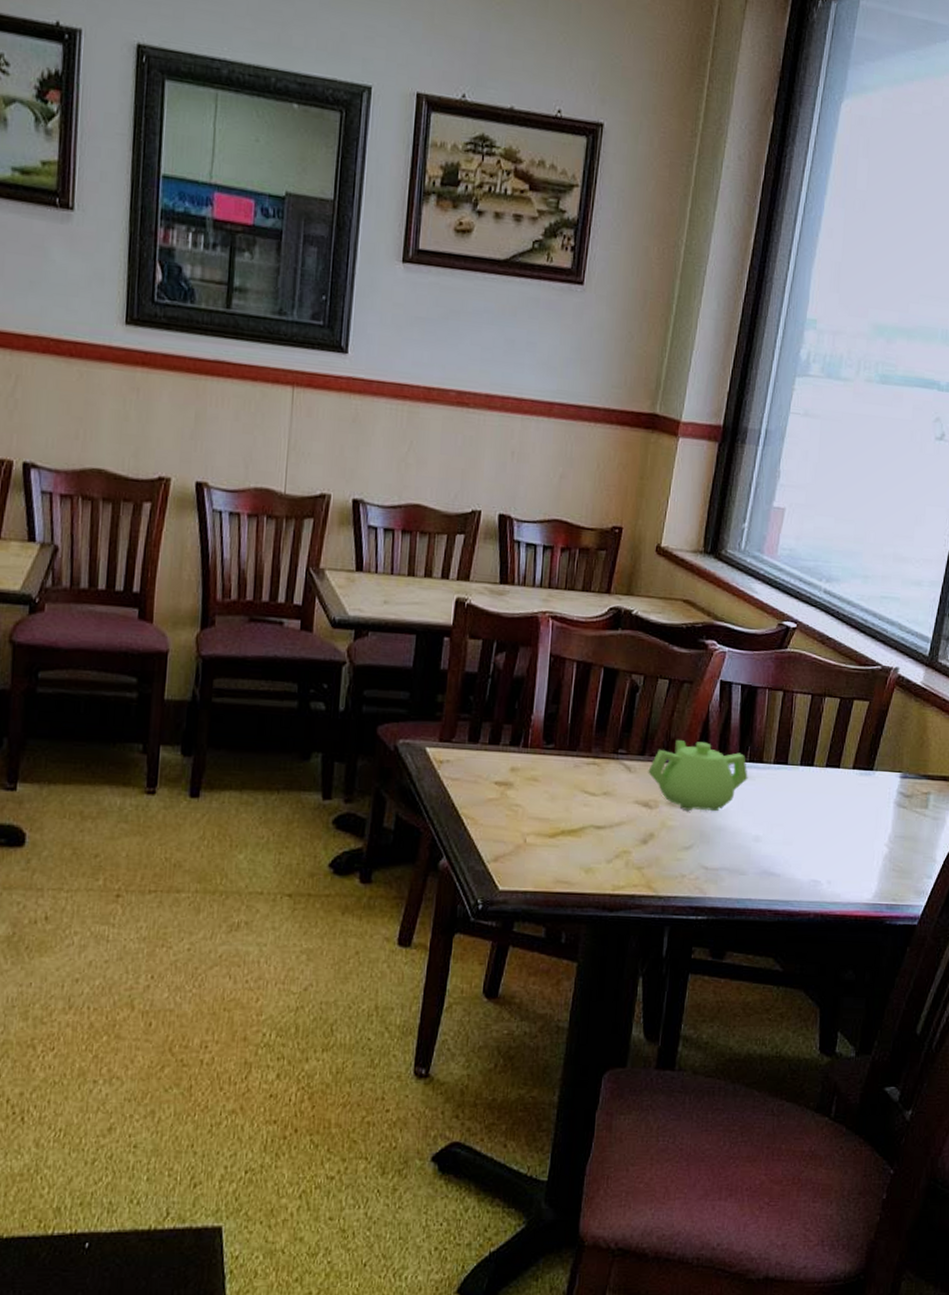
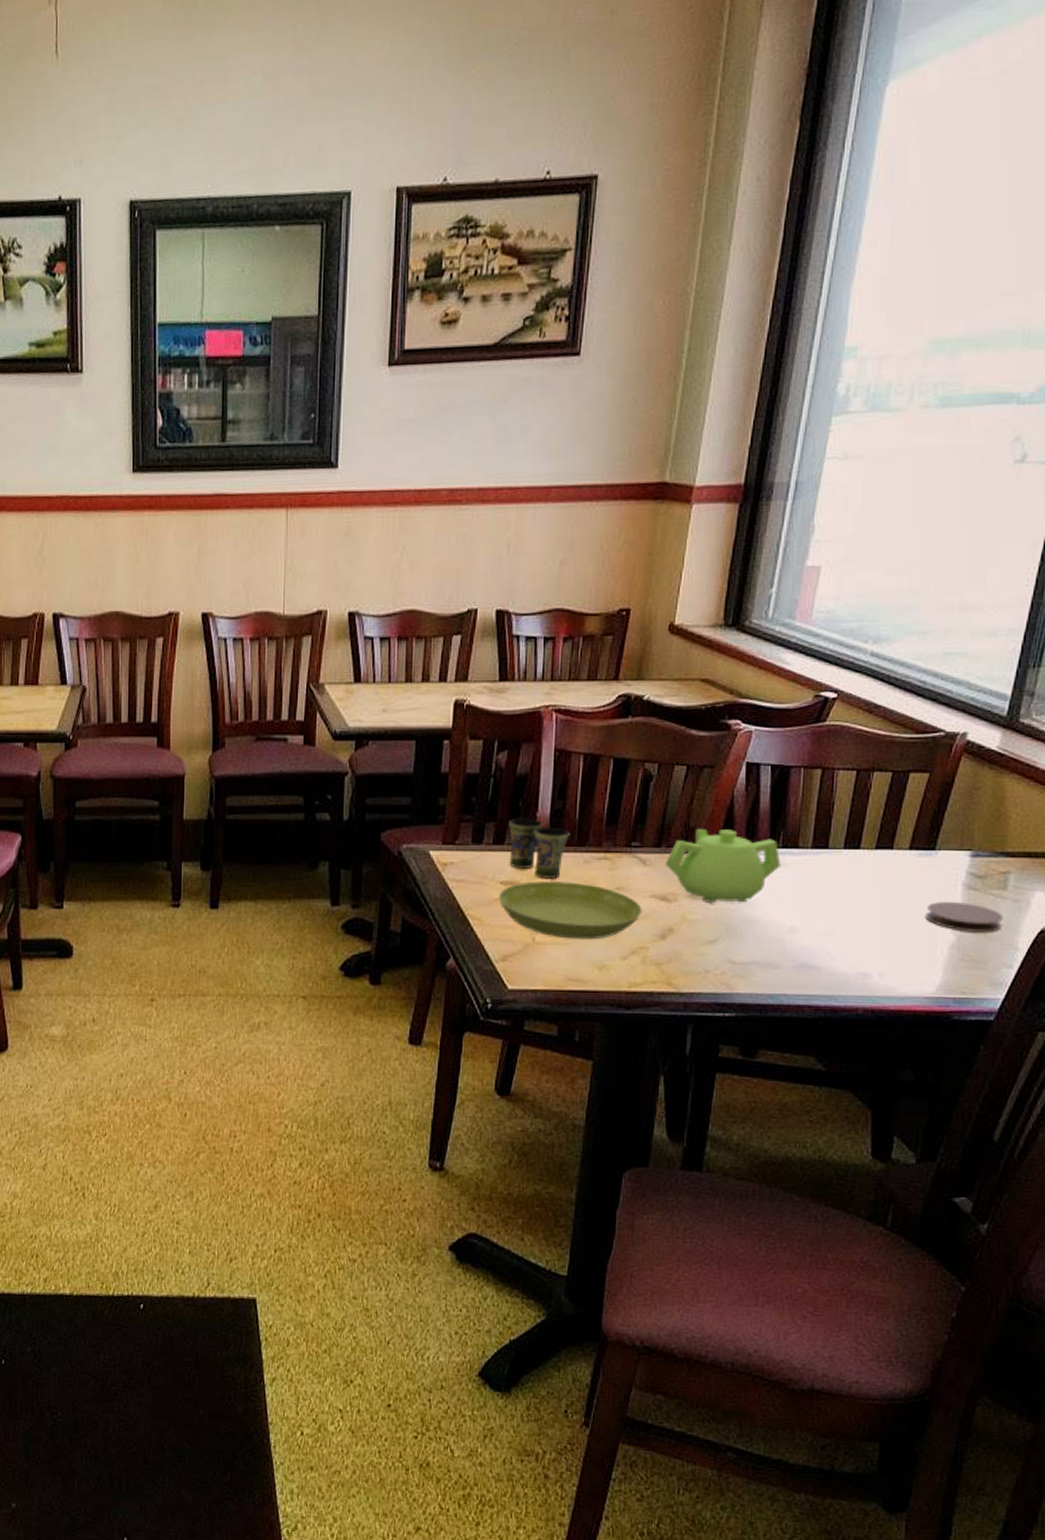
saucer: none [492,783,627,842] -> present [498,881,642,940]
cup: none [504,719,562,781] -> present [509,818,570,879]
coaster: none [865,817,926,846] -> present [925,902,1004,932]

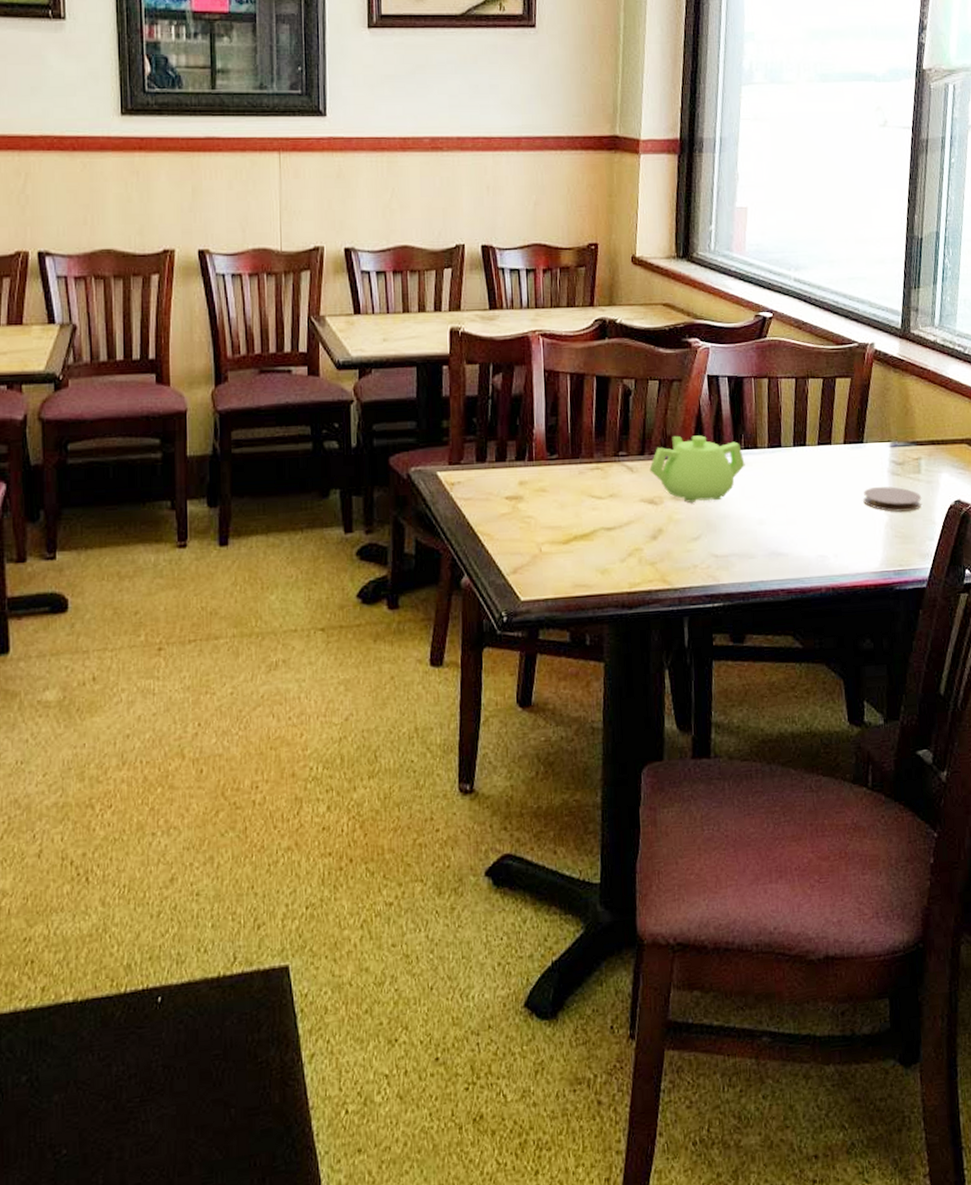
saucer: present [498,881,642,940] -> none [504,492,634,547]
cup: present [509,818,570,879] -> none [509,435,564,491]

